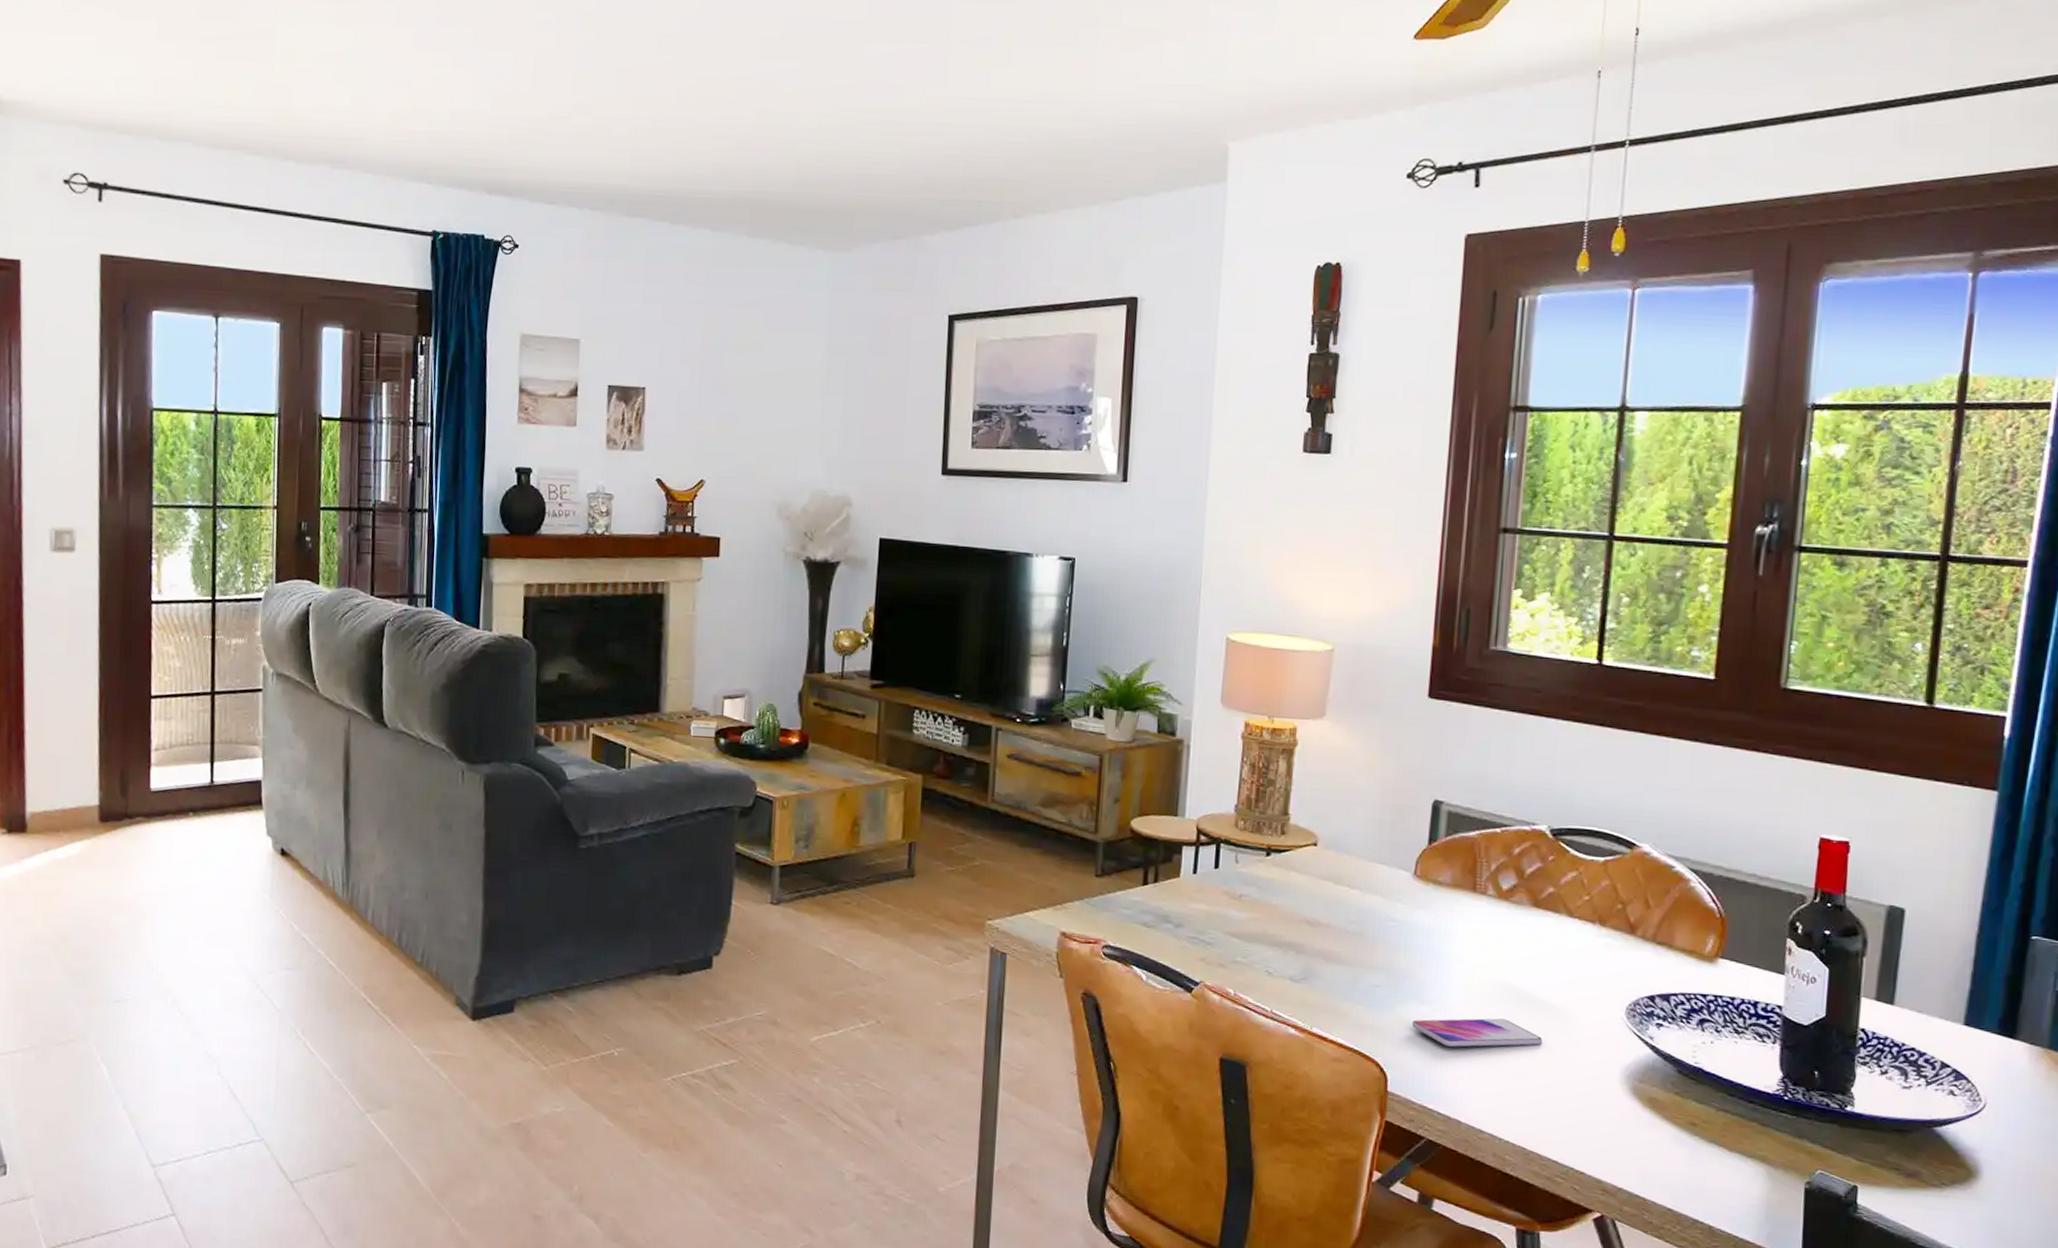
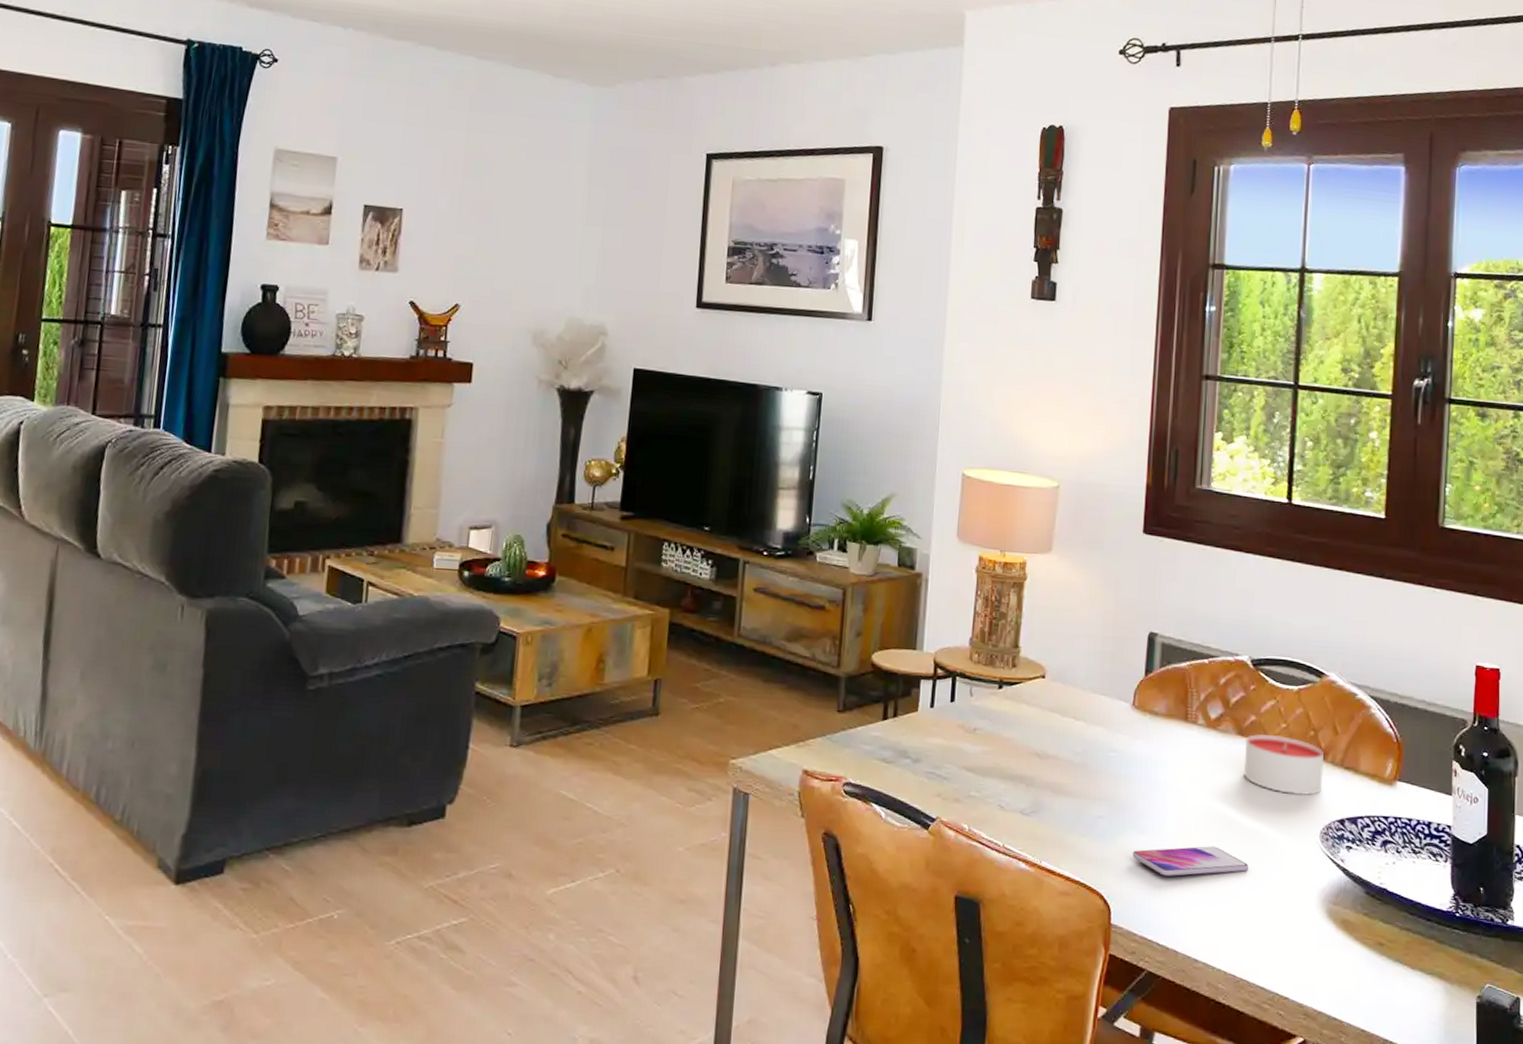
candle: none [1539,906,1633,970] -> present [1243,734,1324,796]

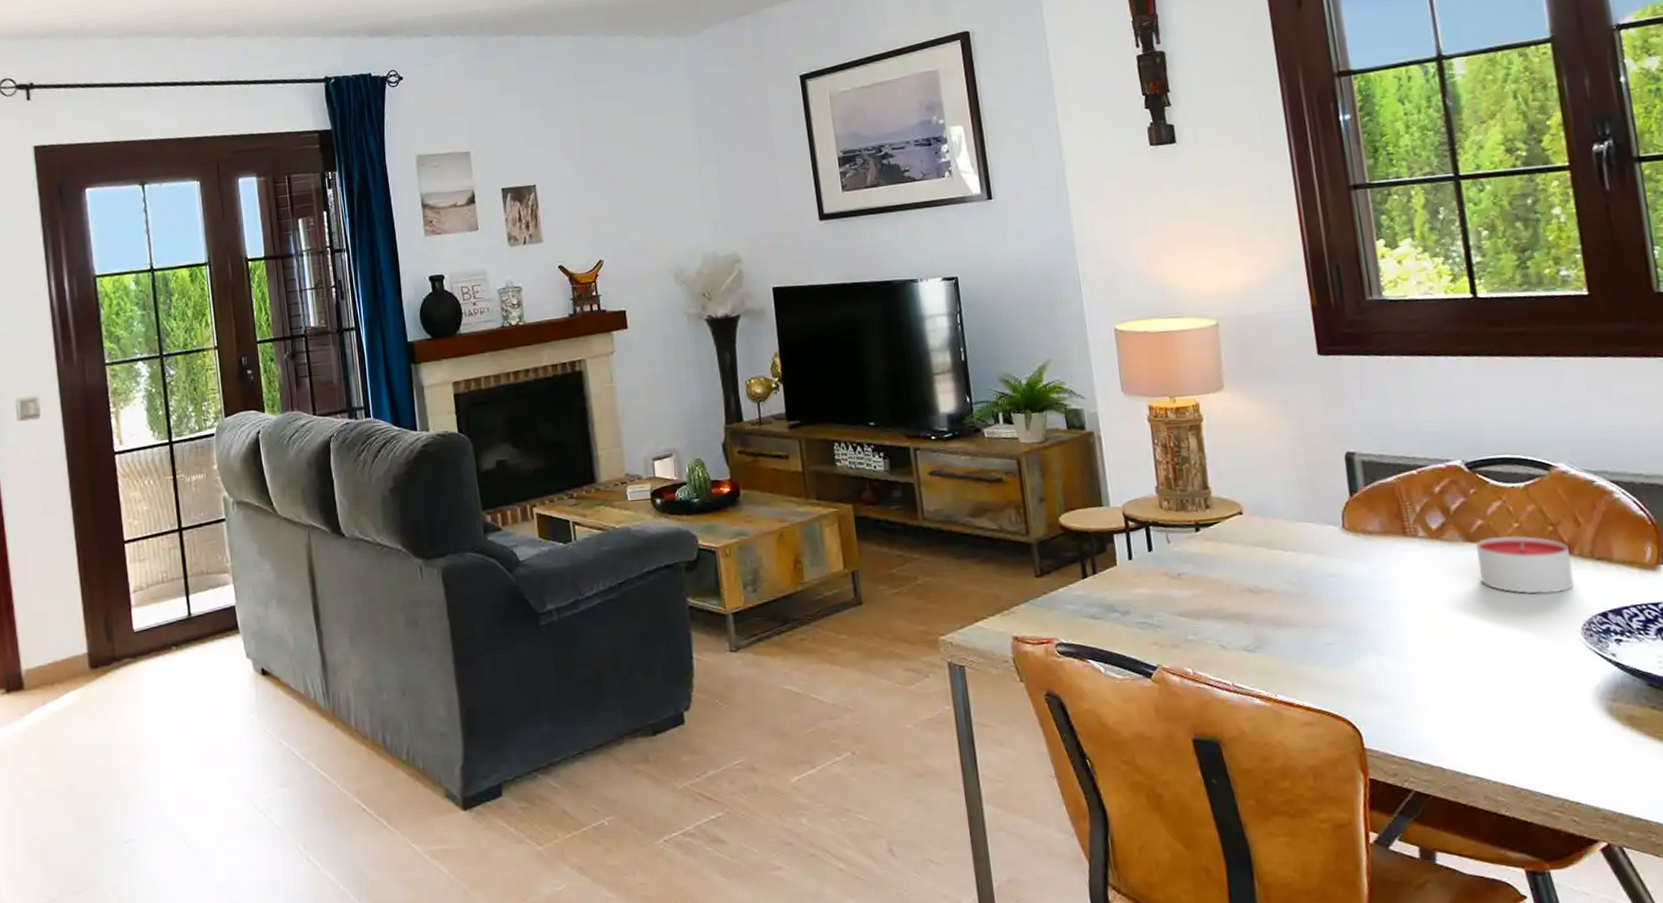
smartphone: present [1132,846,1249,876] -> none [1373,657,1508,694]

